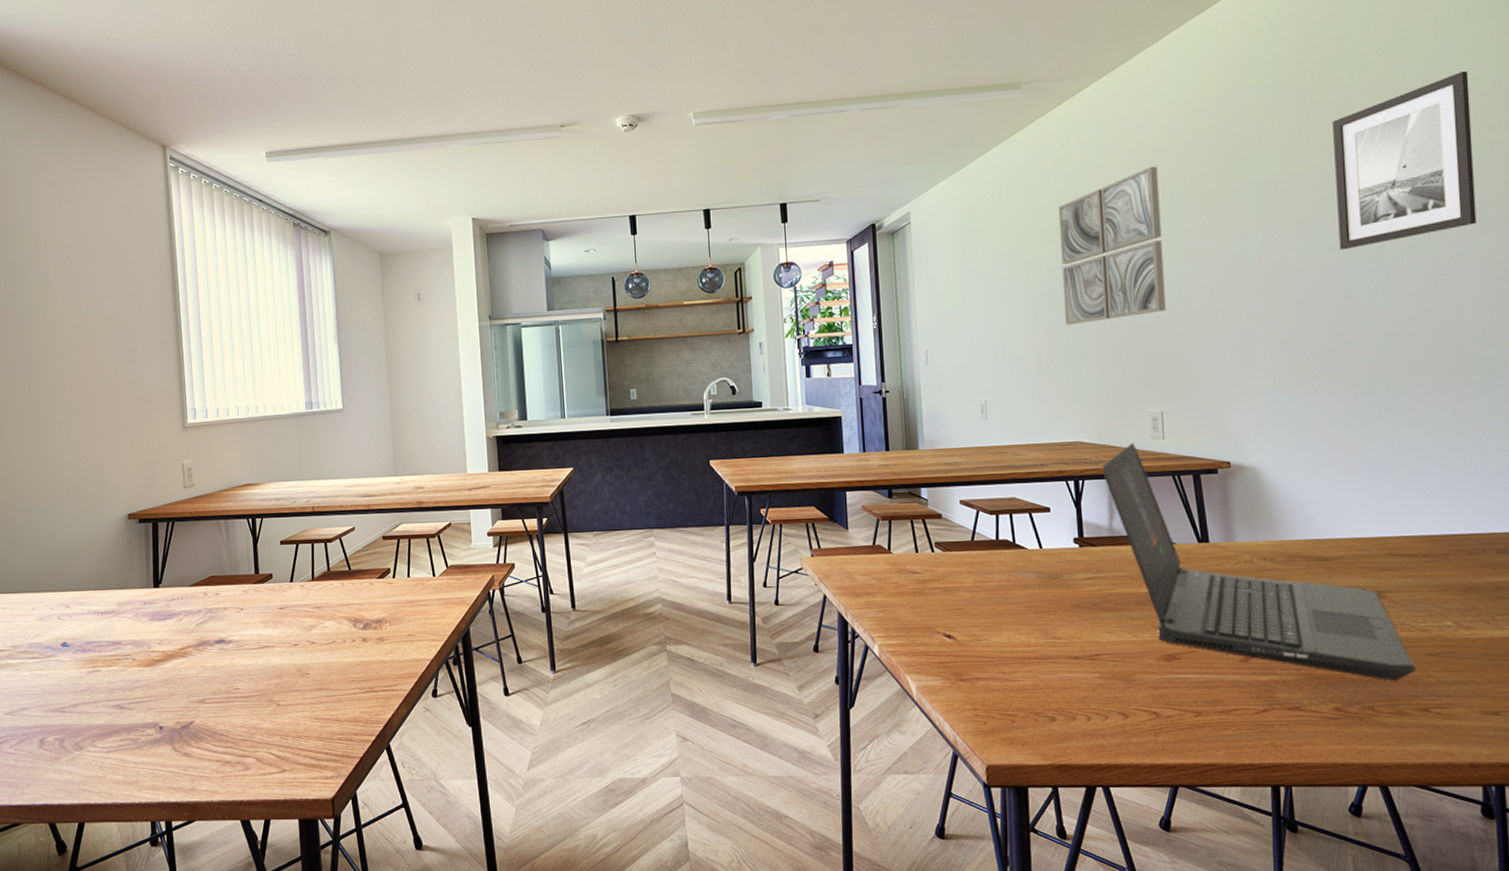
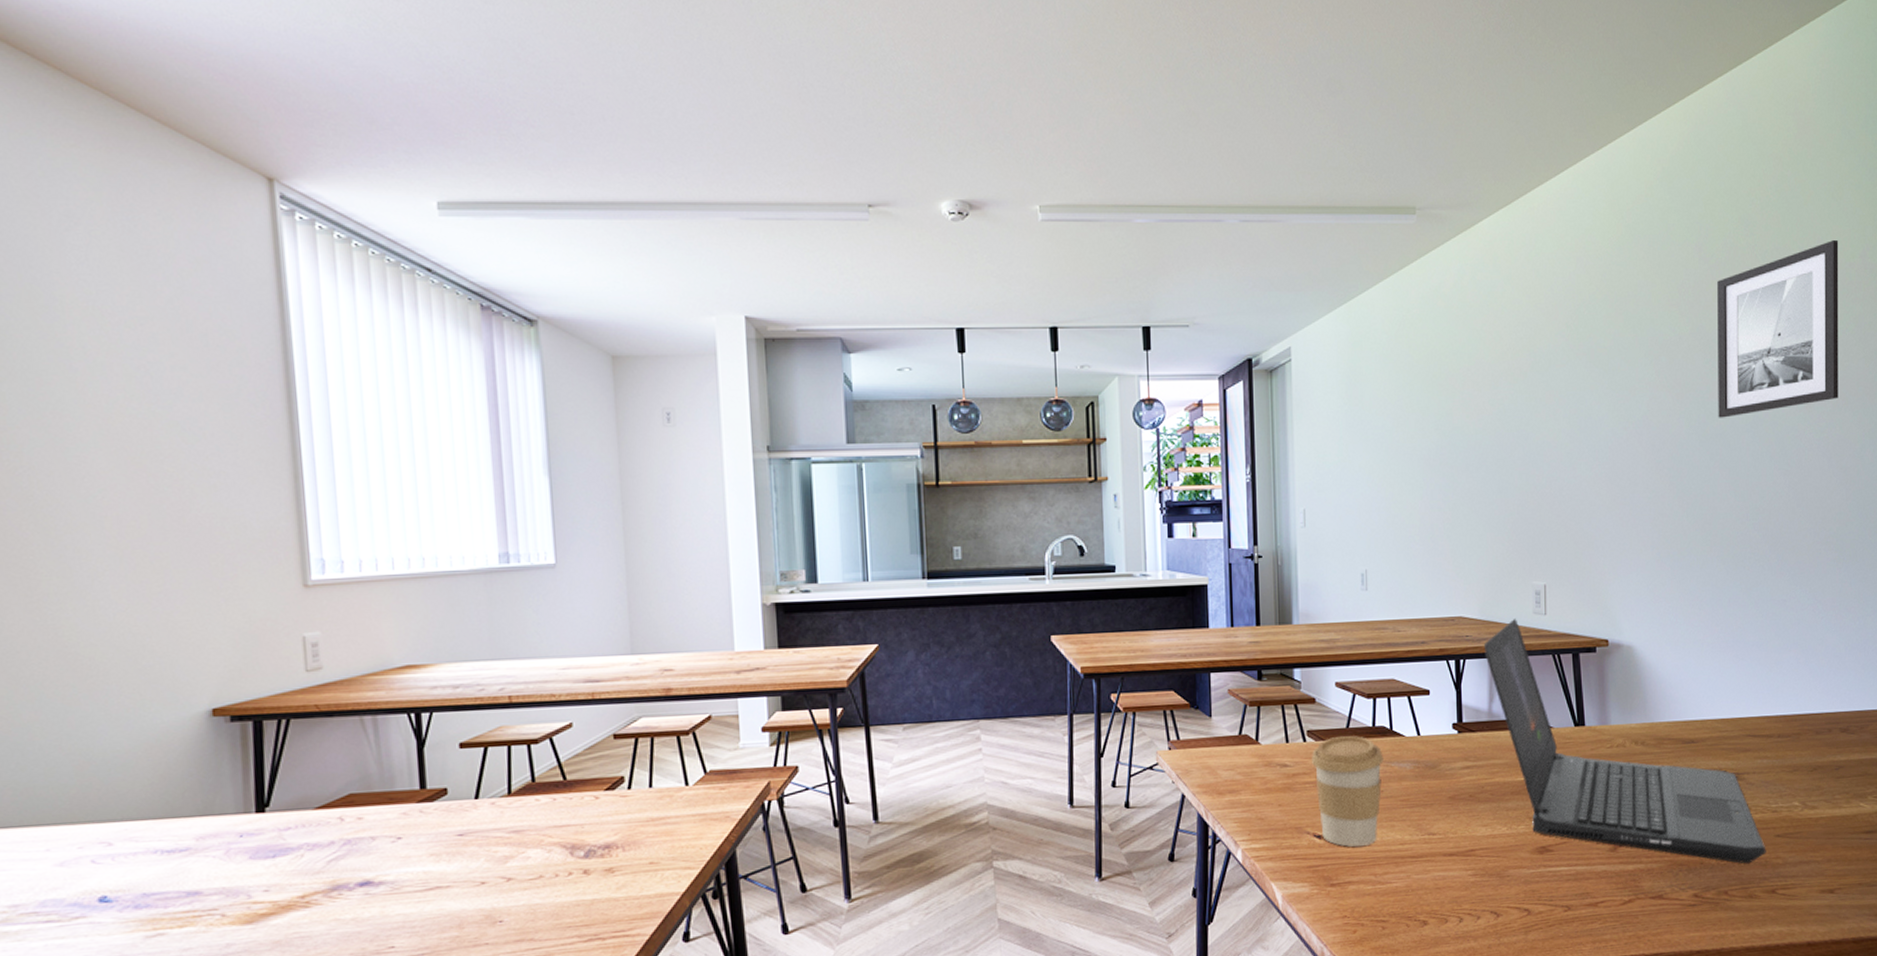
coffee cup: none [939,547,1008,646] -> present [1311,735,1384,847]
wall art: present [1059,166,1166,325] -> none [1450,314,1553,487]

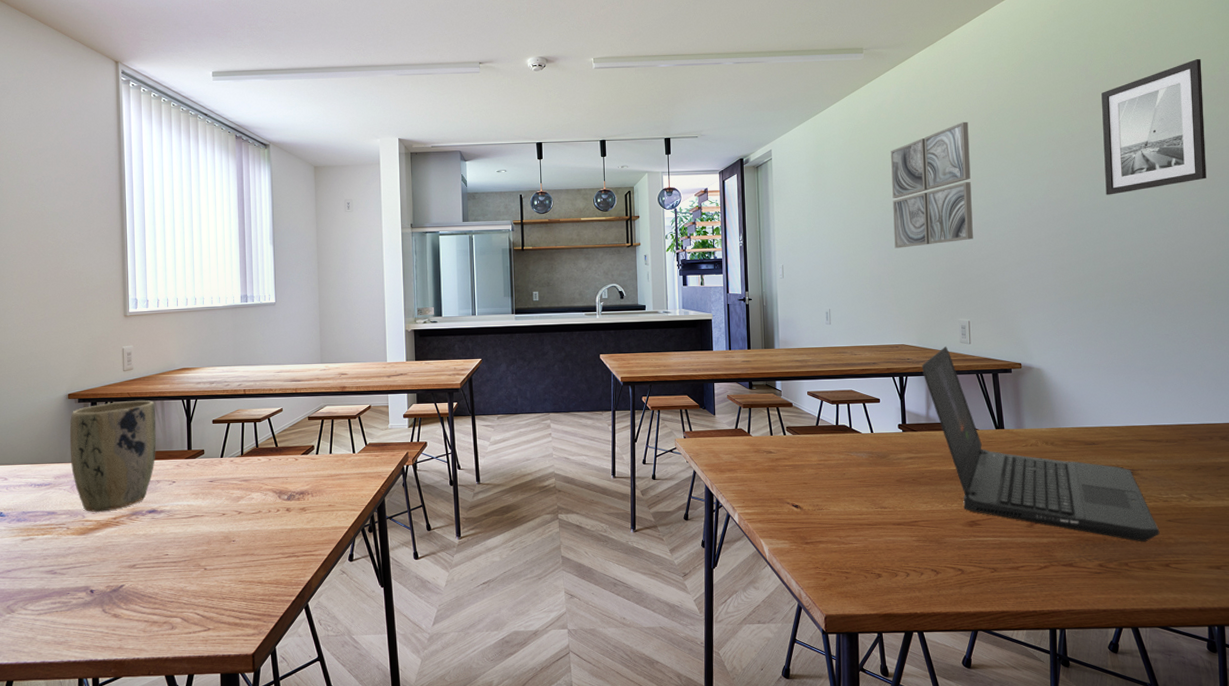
plant pot: none [217,715,368,889] -> present [69,400,157,512]
coffee cup: present [1311,735,1384,847] -> none [789,431,845,515]
wall art: none [1450,314,1553,487] -> present [891,121,973,249]

